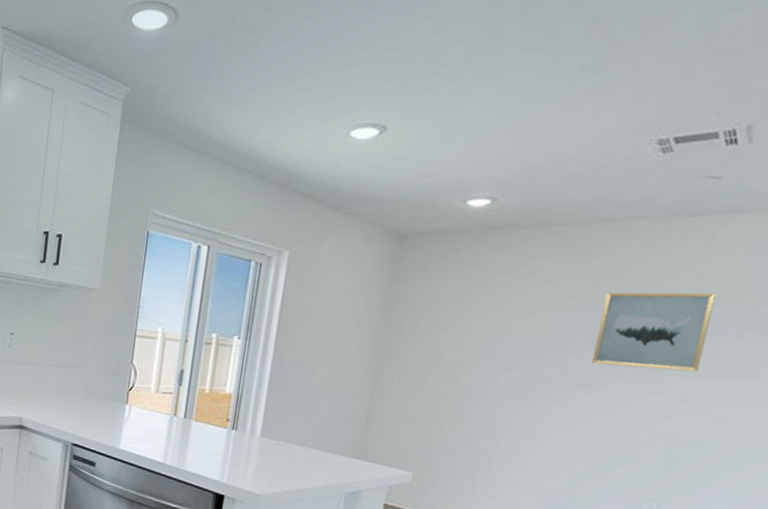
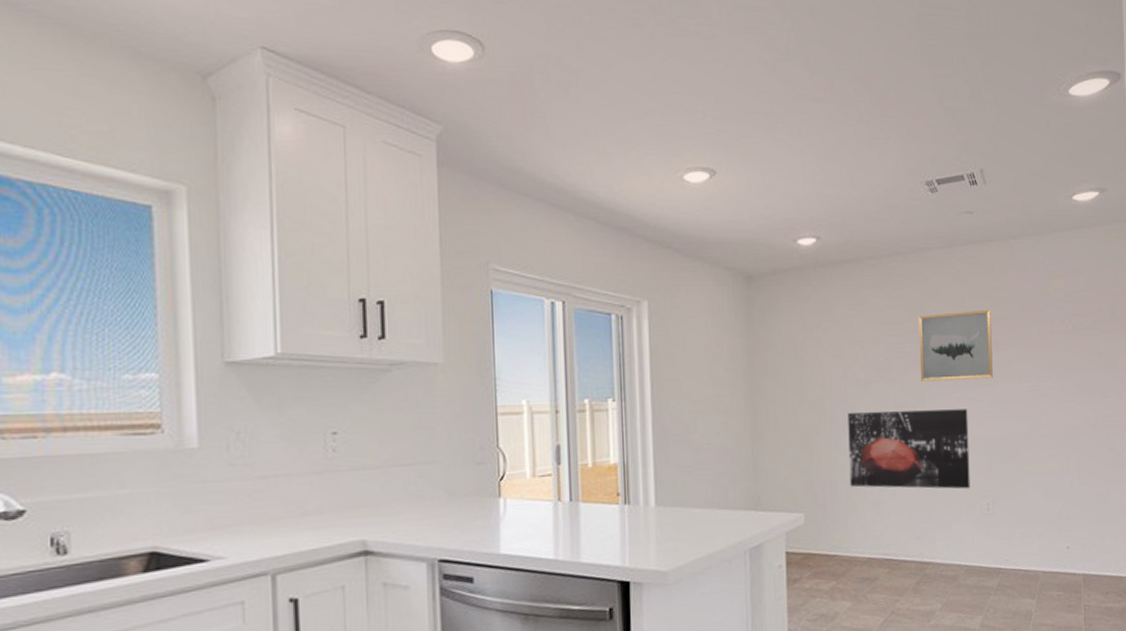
wall art: none [473,383,650,487] -> present [848,409,970,489]

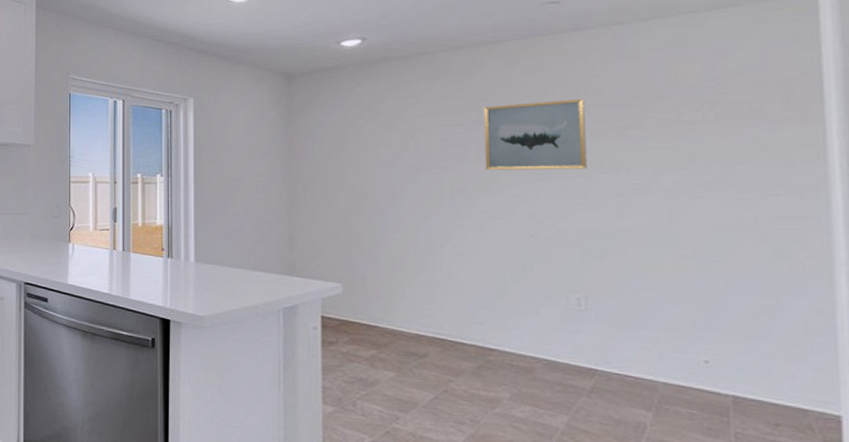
wall art: present [848,409,970,489] -> none [394,195,553,281]

